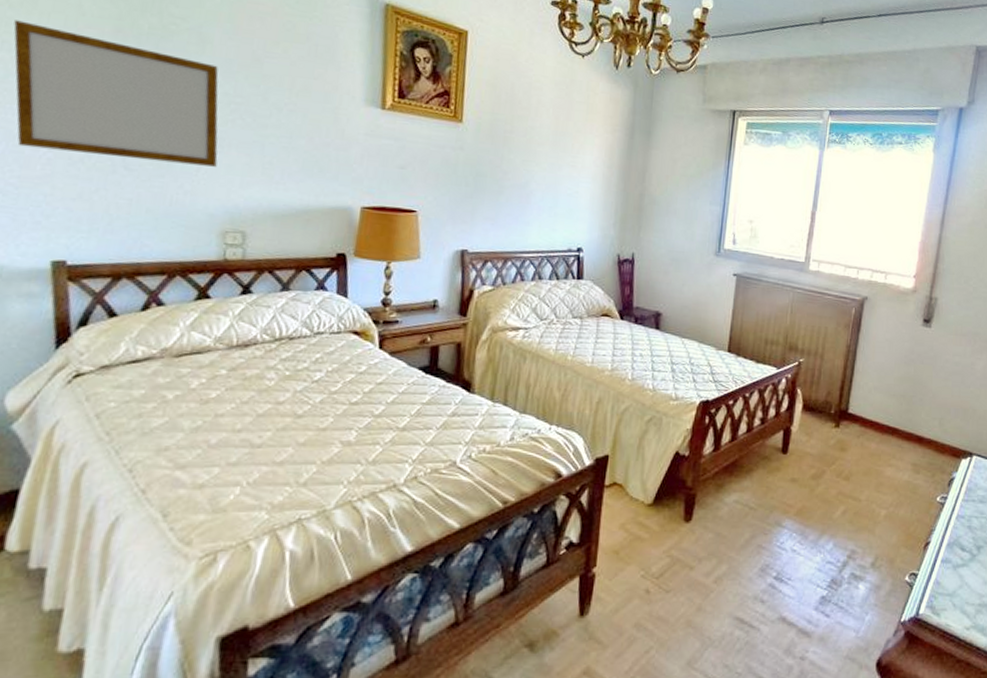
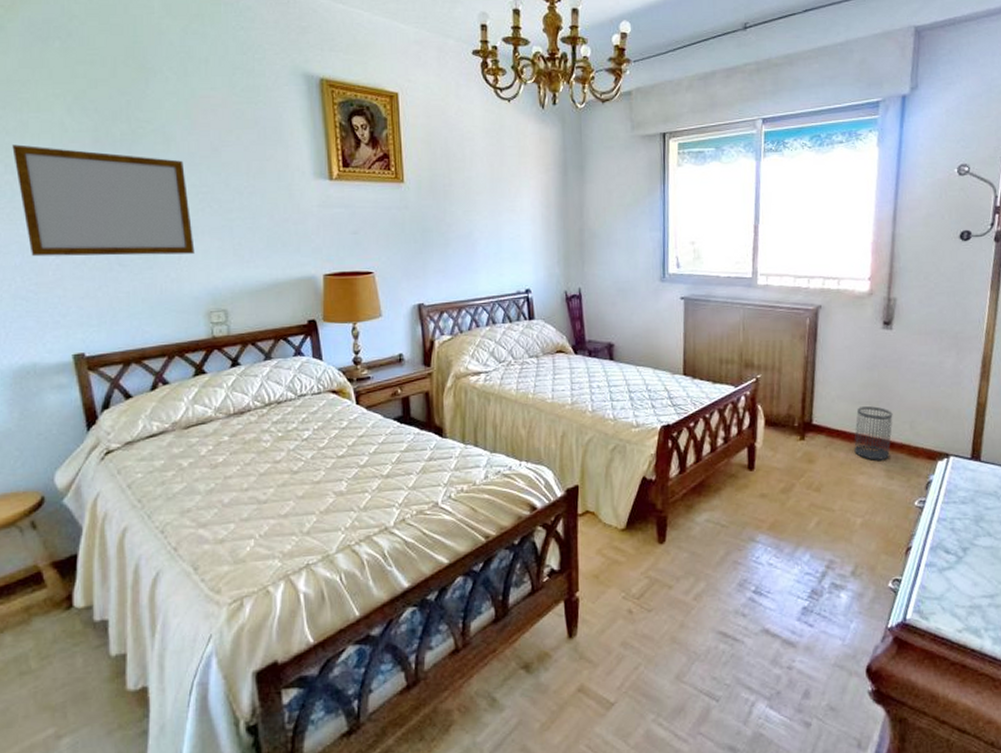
wastebasket: none [885,400,924,454] -> present [854,406,893,460]

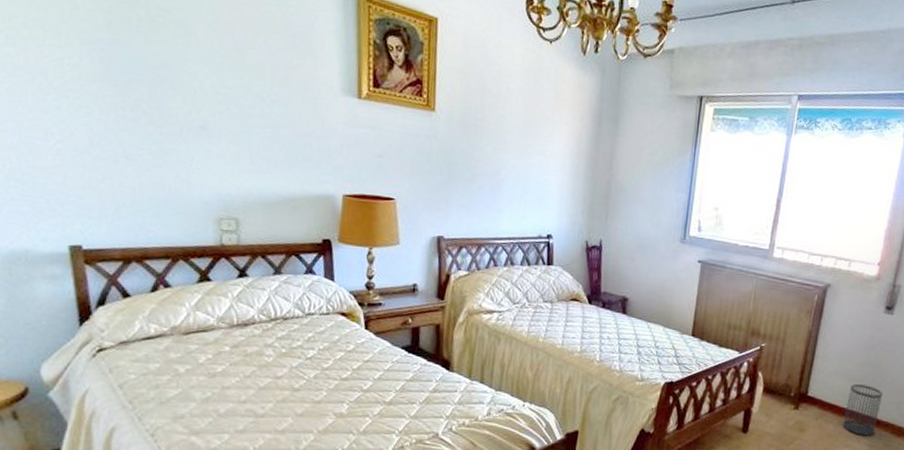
writing board: present [12,144,195,257] -> none [15,15,209,157]

